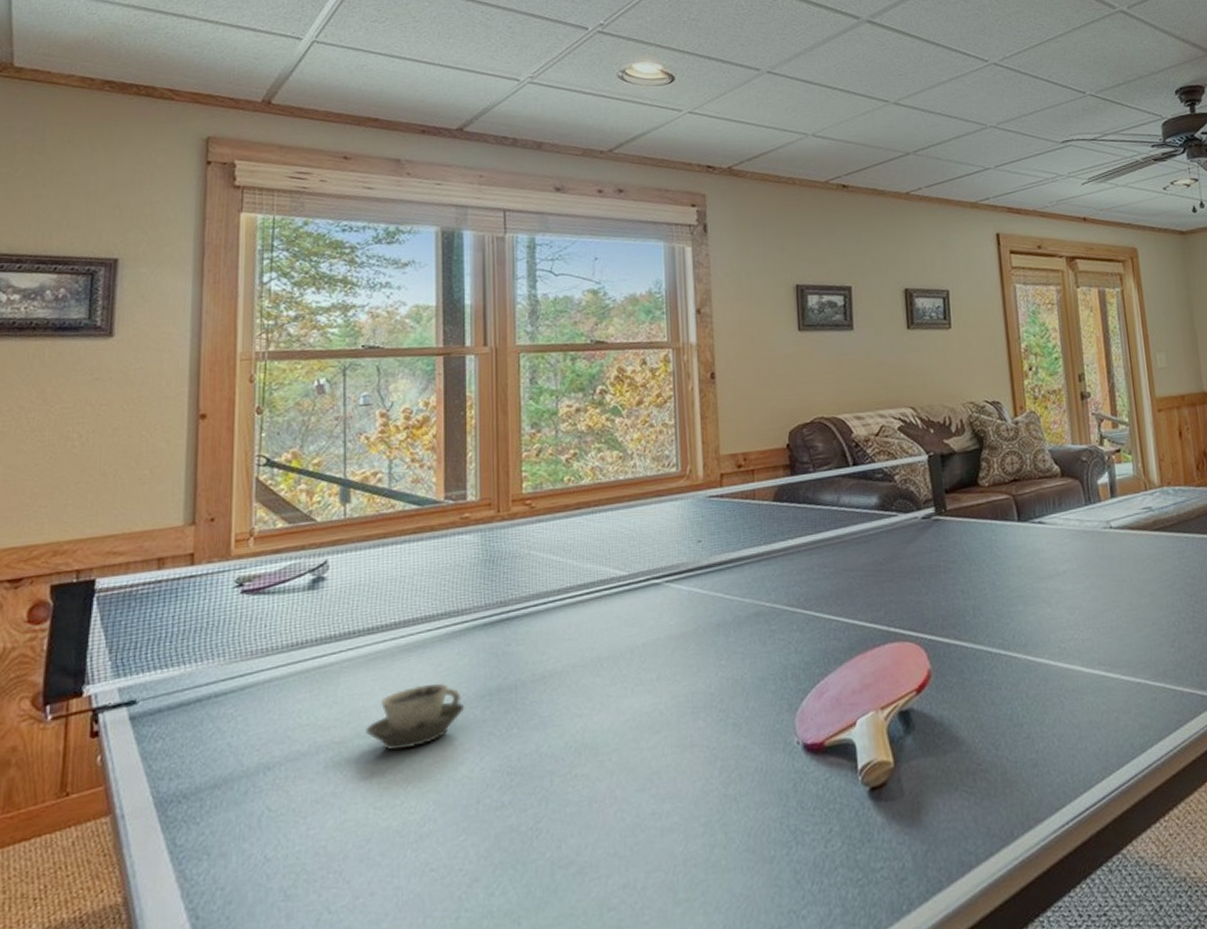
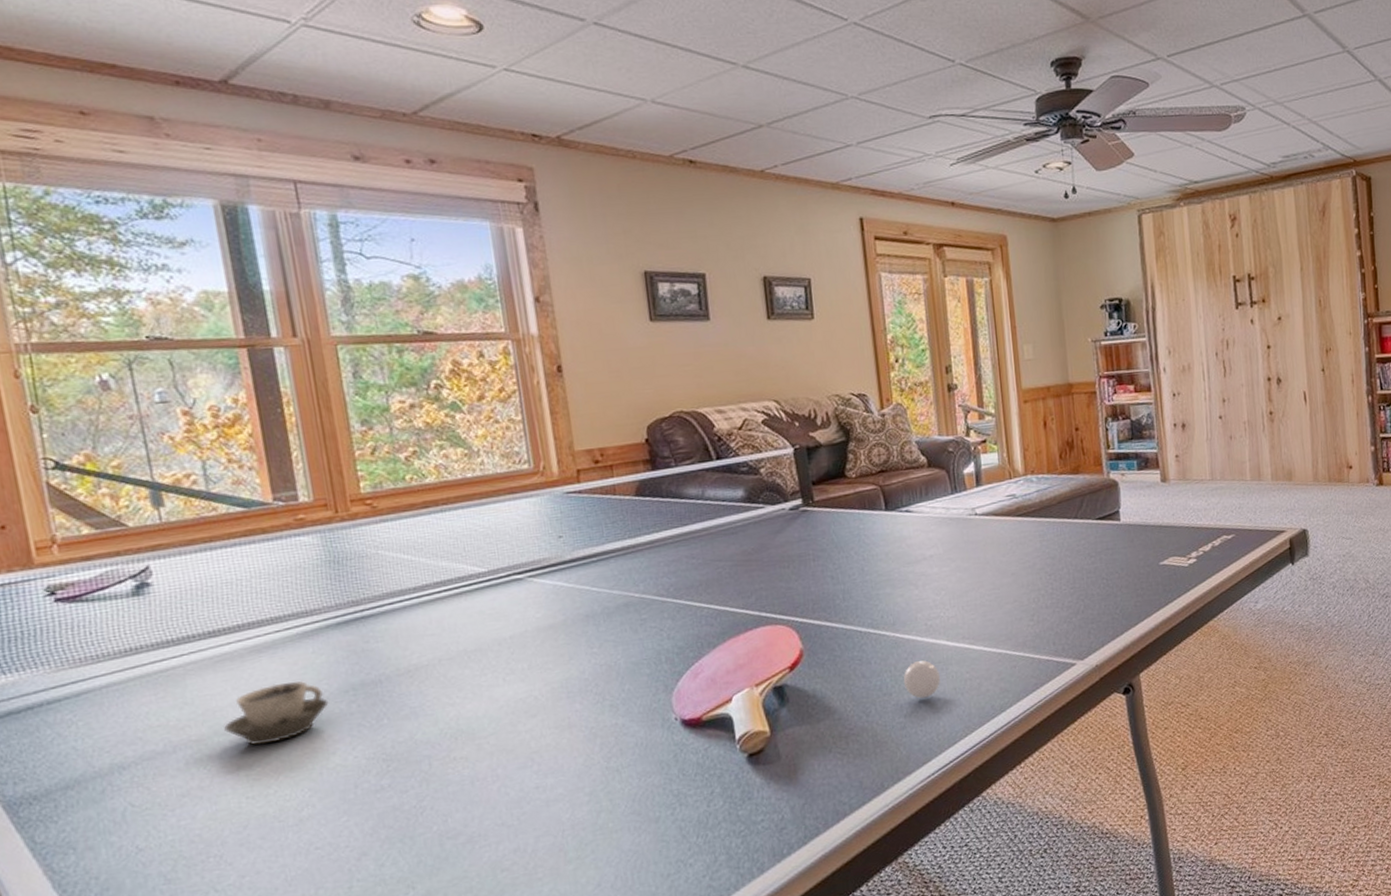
ping-pong ball: none [1035,687,1076,732] -> present [903,660,941,699]

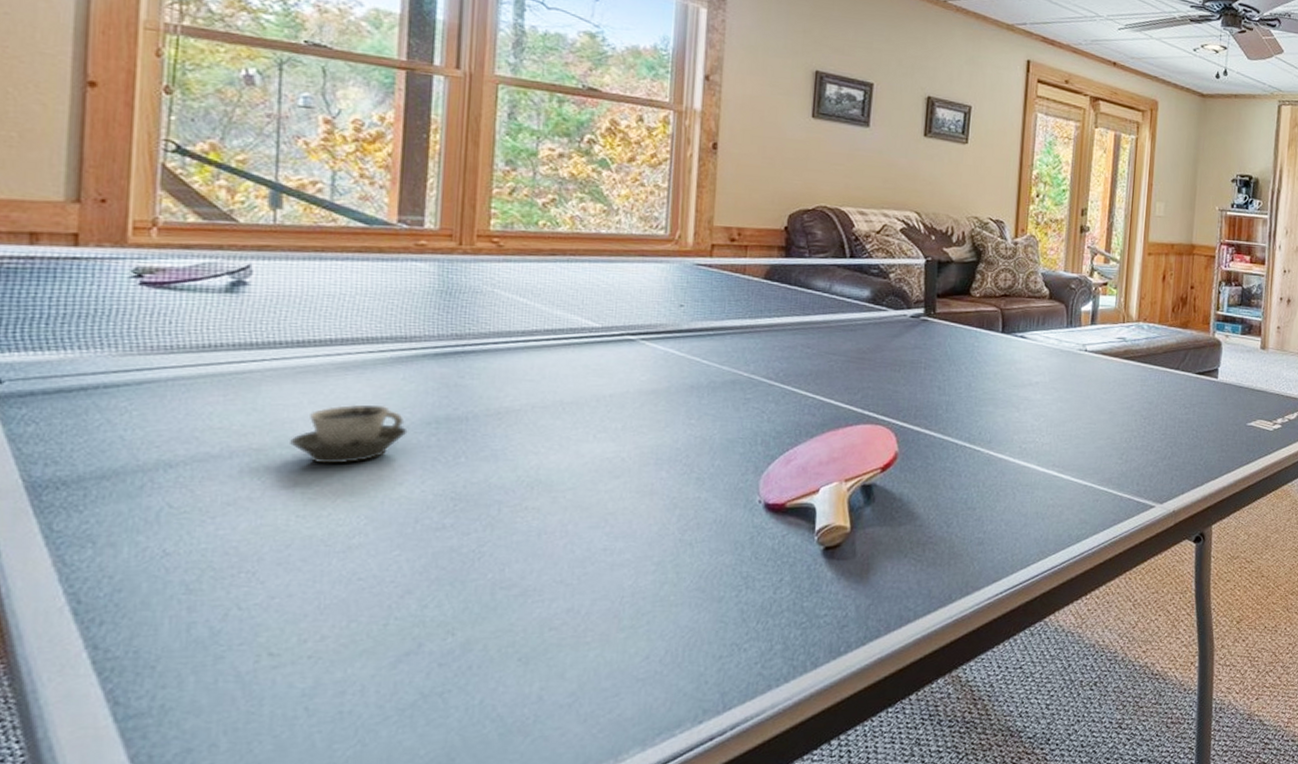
ping-pong ball: present [903,660,941,699] -> none [988,480,1026,518]

